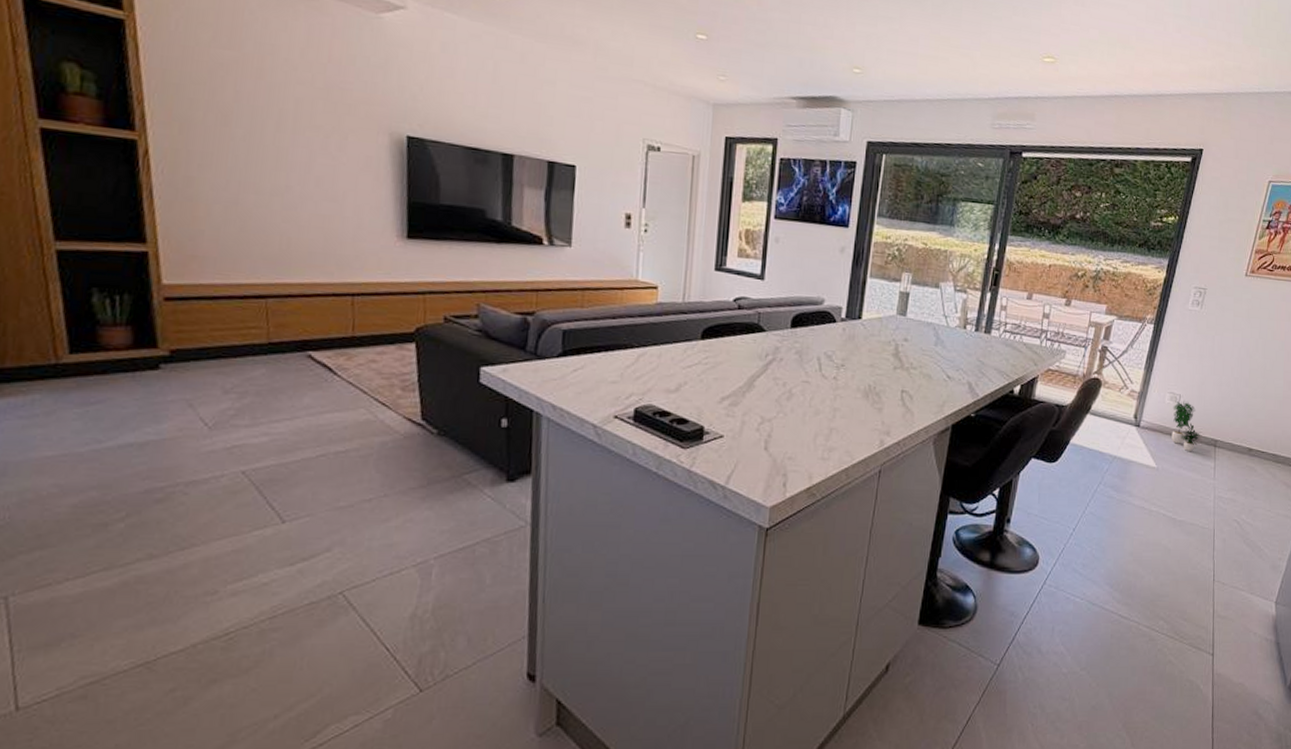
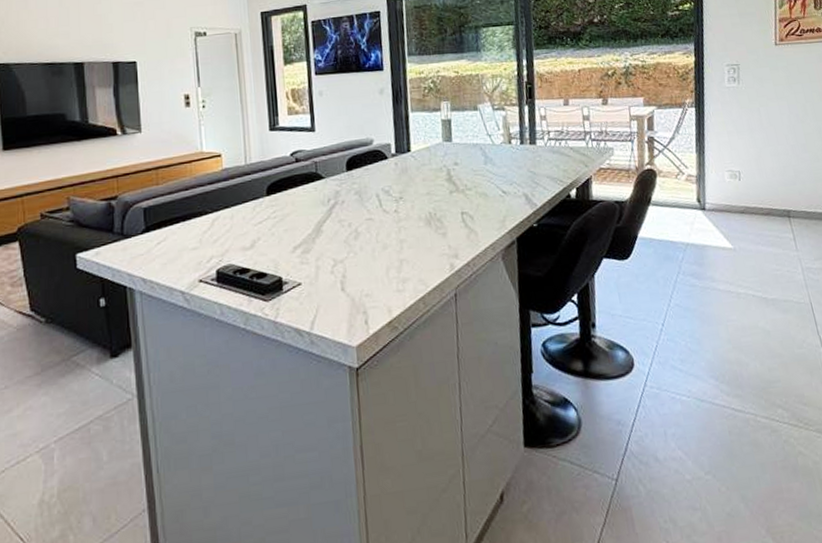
potted plant: present [1171,401,1201,452] -> none [734,176,773,227]

